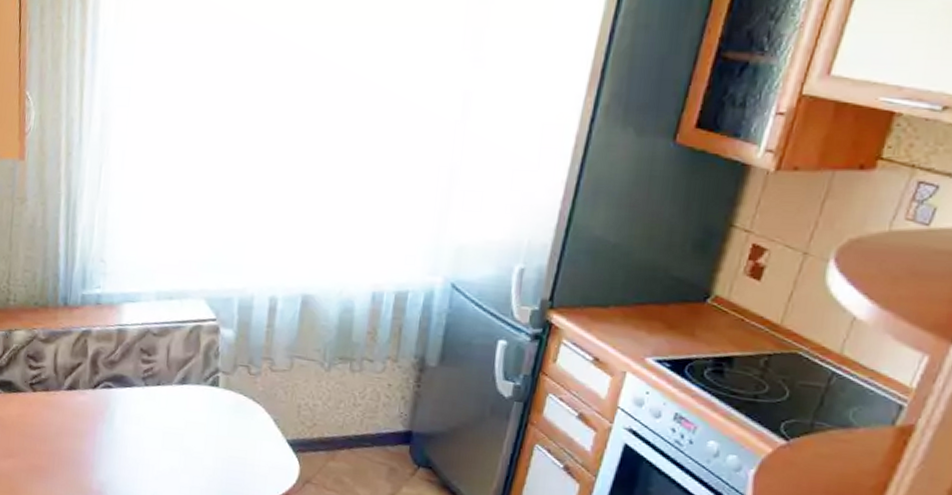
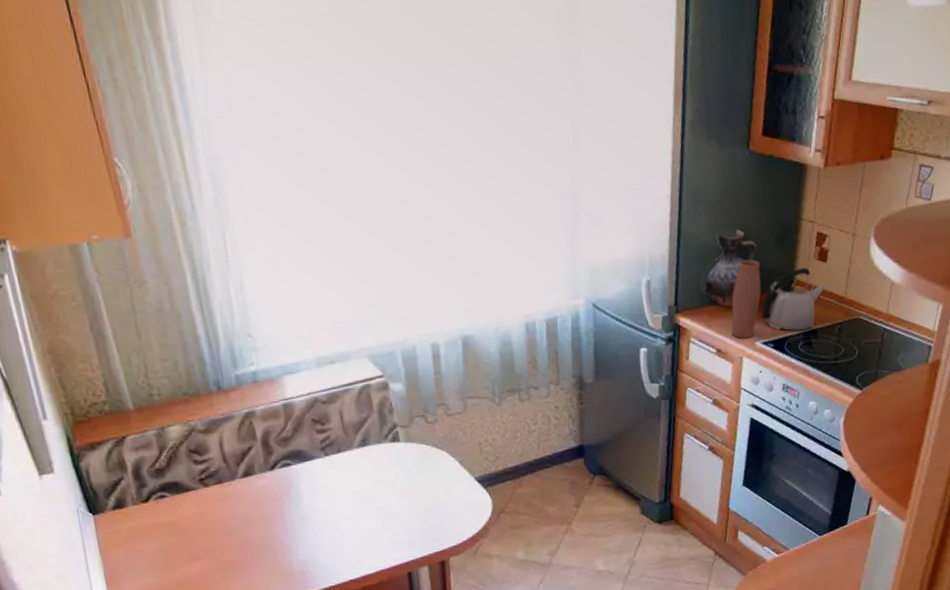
ceramic jug: none [587,227,667,313] -> present [702,229,757,307]
vase: none [616,262,668,353] -> present [731,259,761,340]
kettle: none [659,282,755,355] -> present [761,268,826,331]

